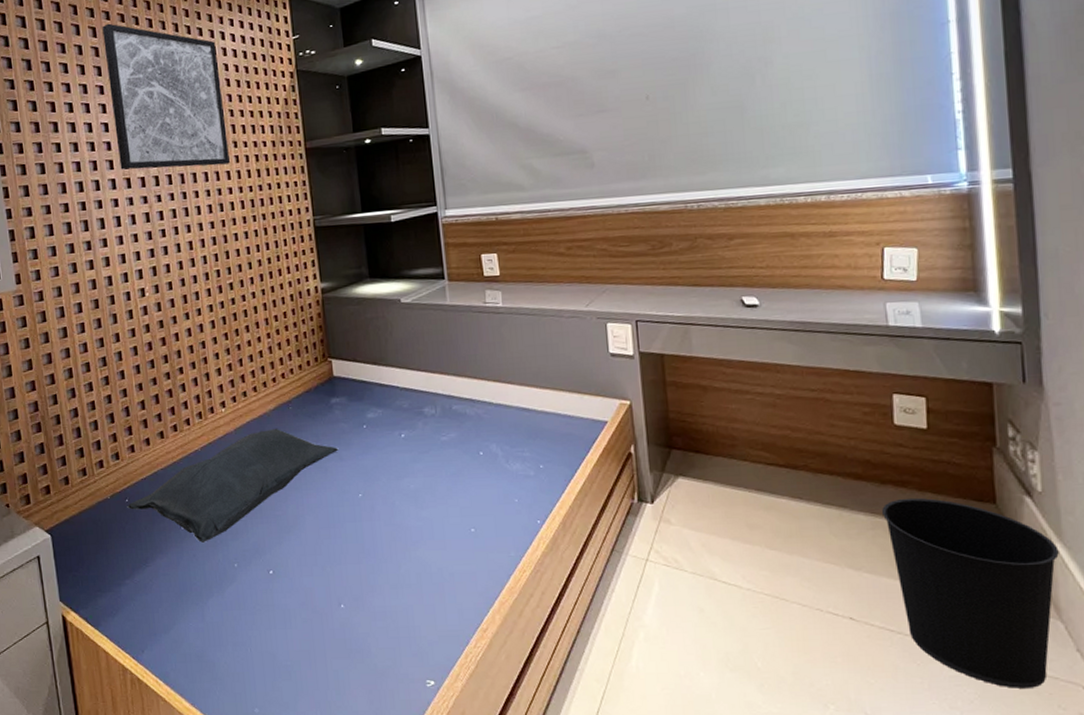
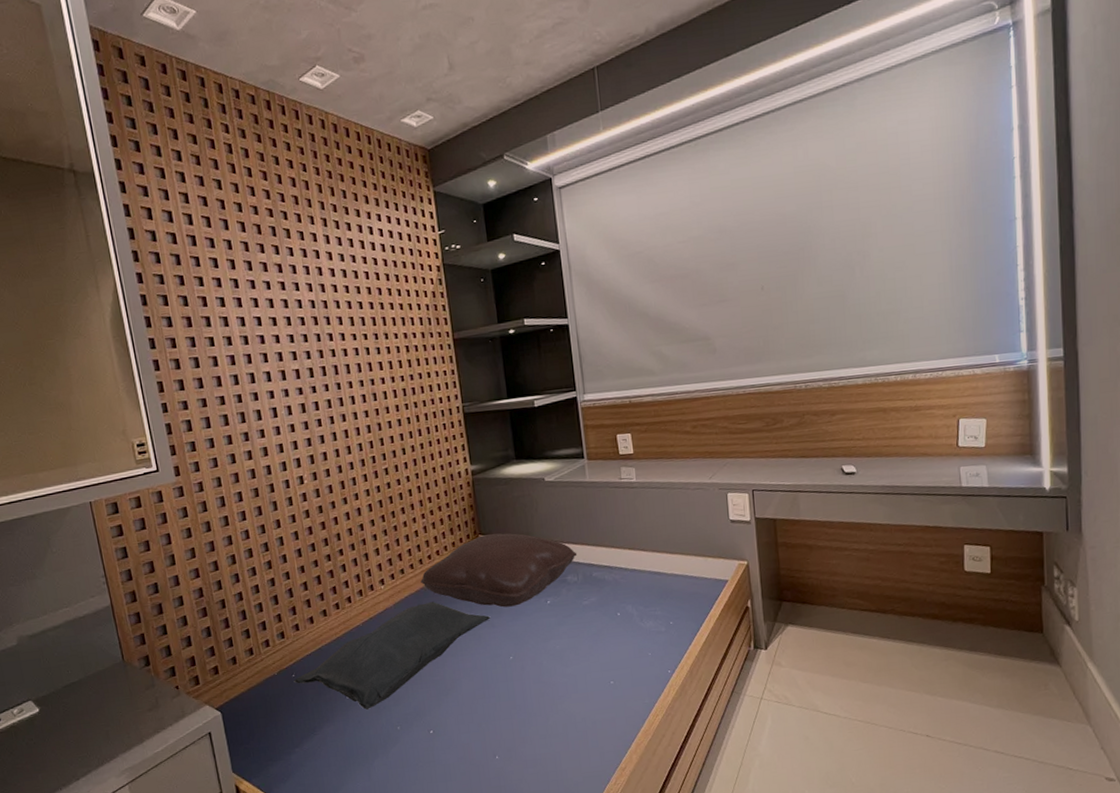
wall art: present [102,23,230,170] -> none [251,218,382,363]
pillow: none [264,357,436,439] -> present [421,533,578,608]
wastebasket: present [882,497,1059,688] -> none [954,631,1090,783]

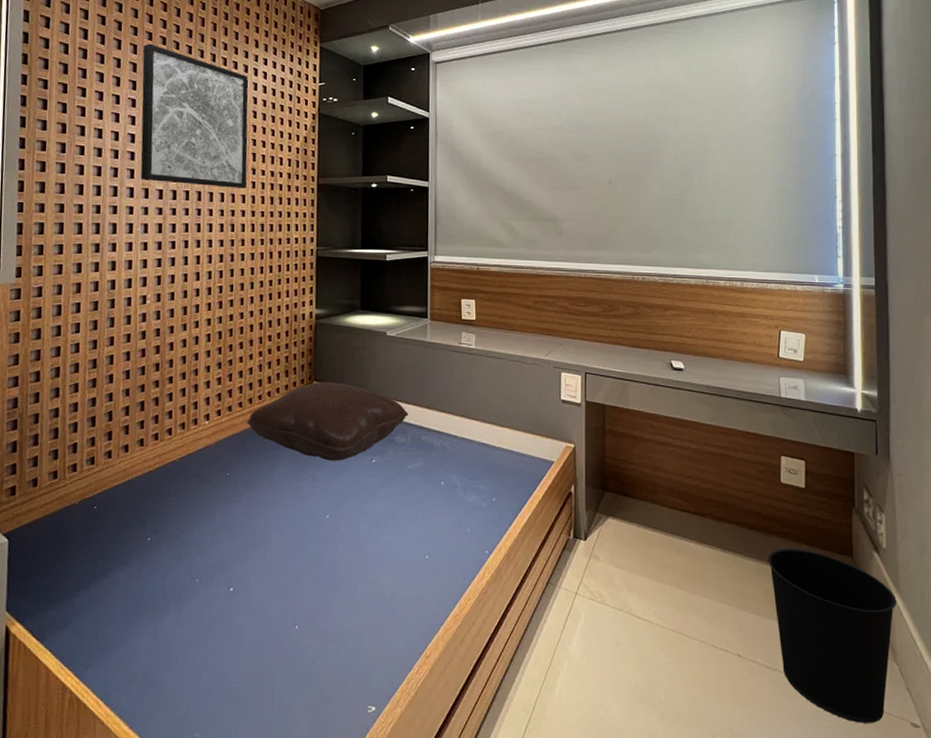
wall art: none [251,218,382,363] -> present [140,43,248,189]
cushion: present [294,601,491,710] -> none [94,444,313,555]
wastebasket: none [954,631,1090,783] -> present [768,548,897,723]

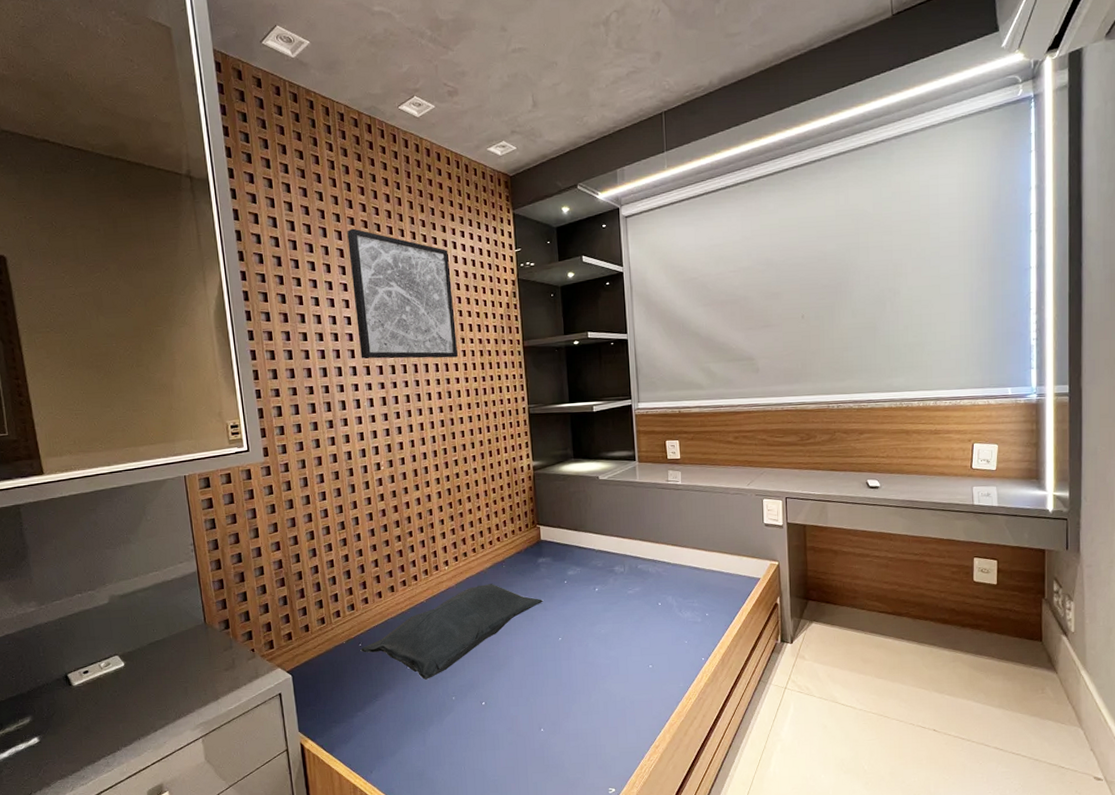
cushion: none [94,444,313,555] -> present [360,583,544,680]
pillow: present [247,381,409,461] -> none [481,524,625,592]
wastebasket: present [768,548,897,723] -> none [961,637,1083,779]

